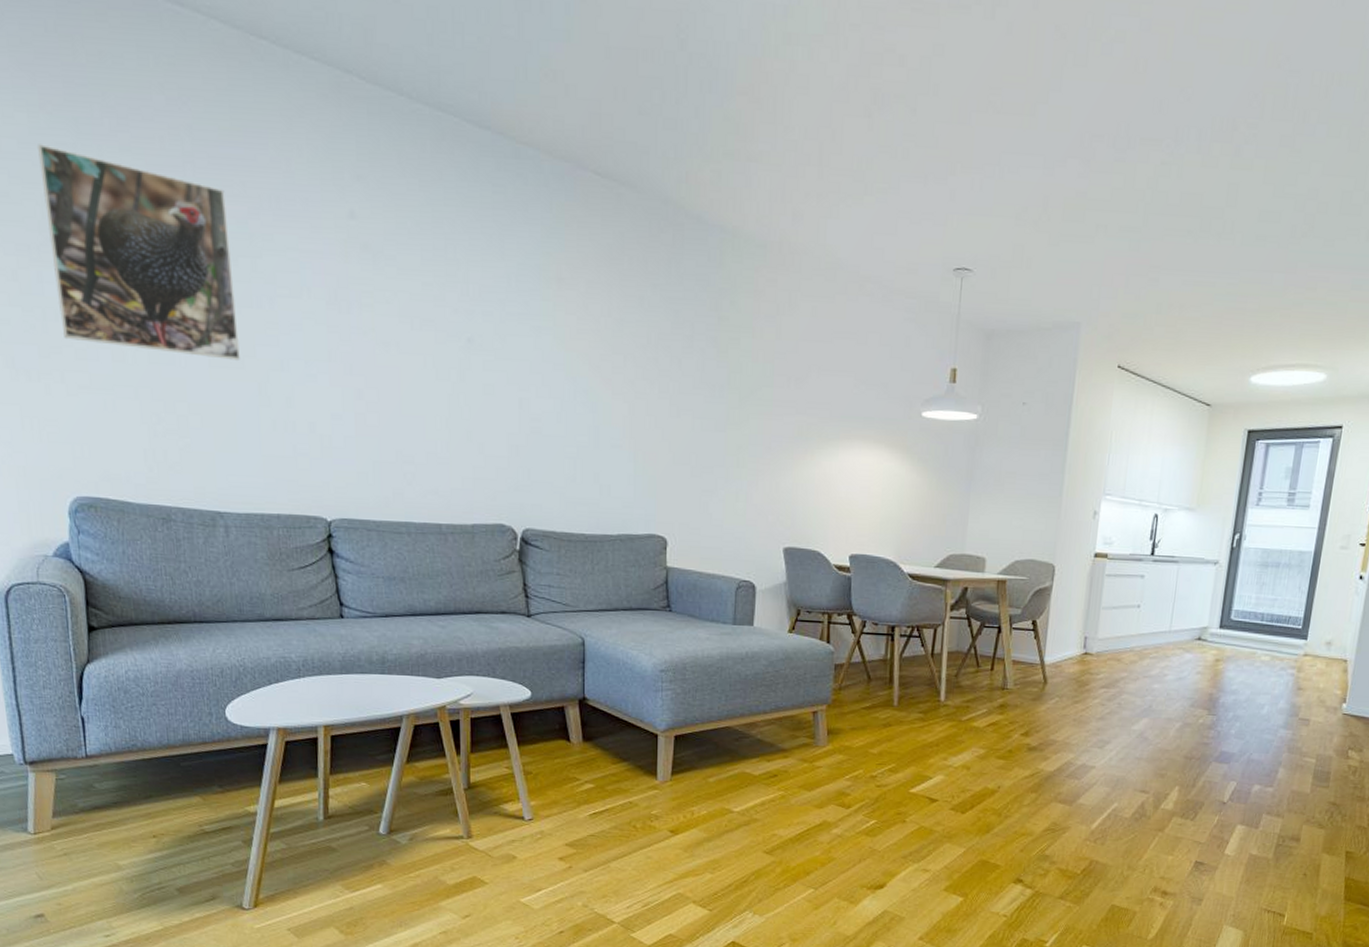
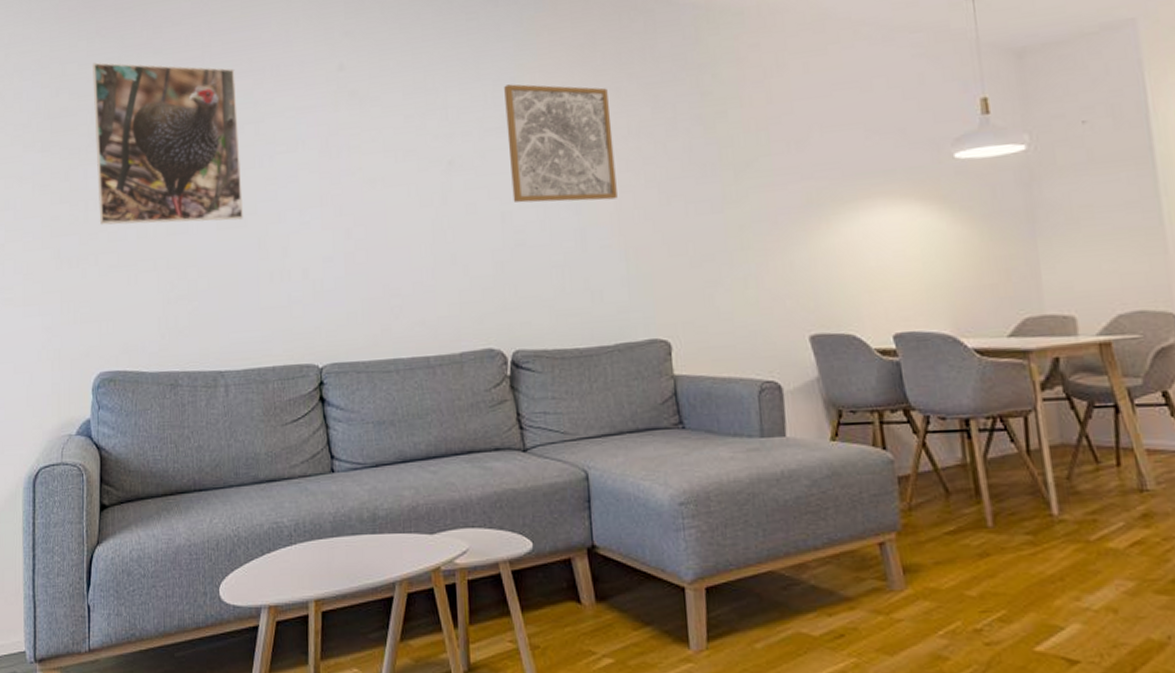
wall art: none [529,271,633,404] -> present [504,84,618,203]

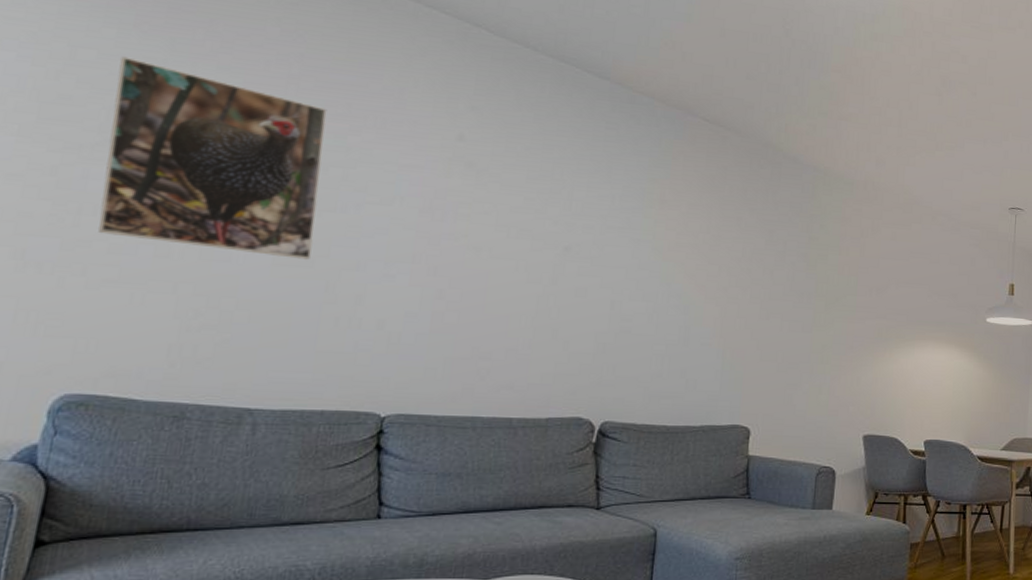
wall art: present [504,84,618,203] -> none [625,193,730,307]

